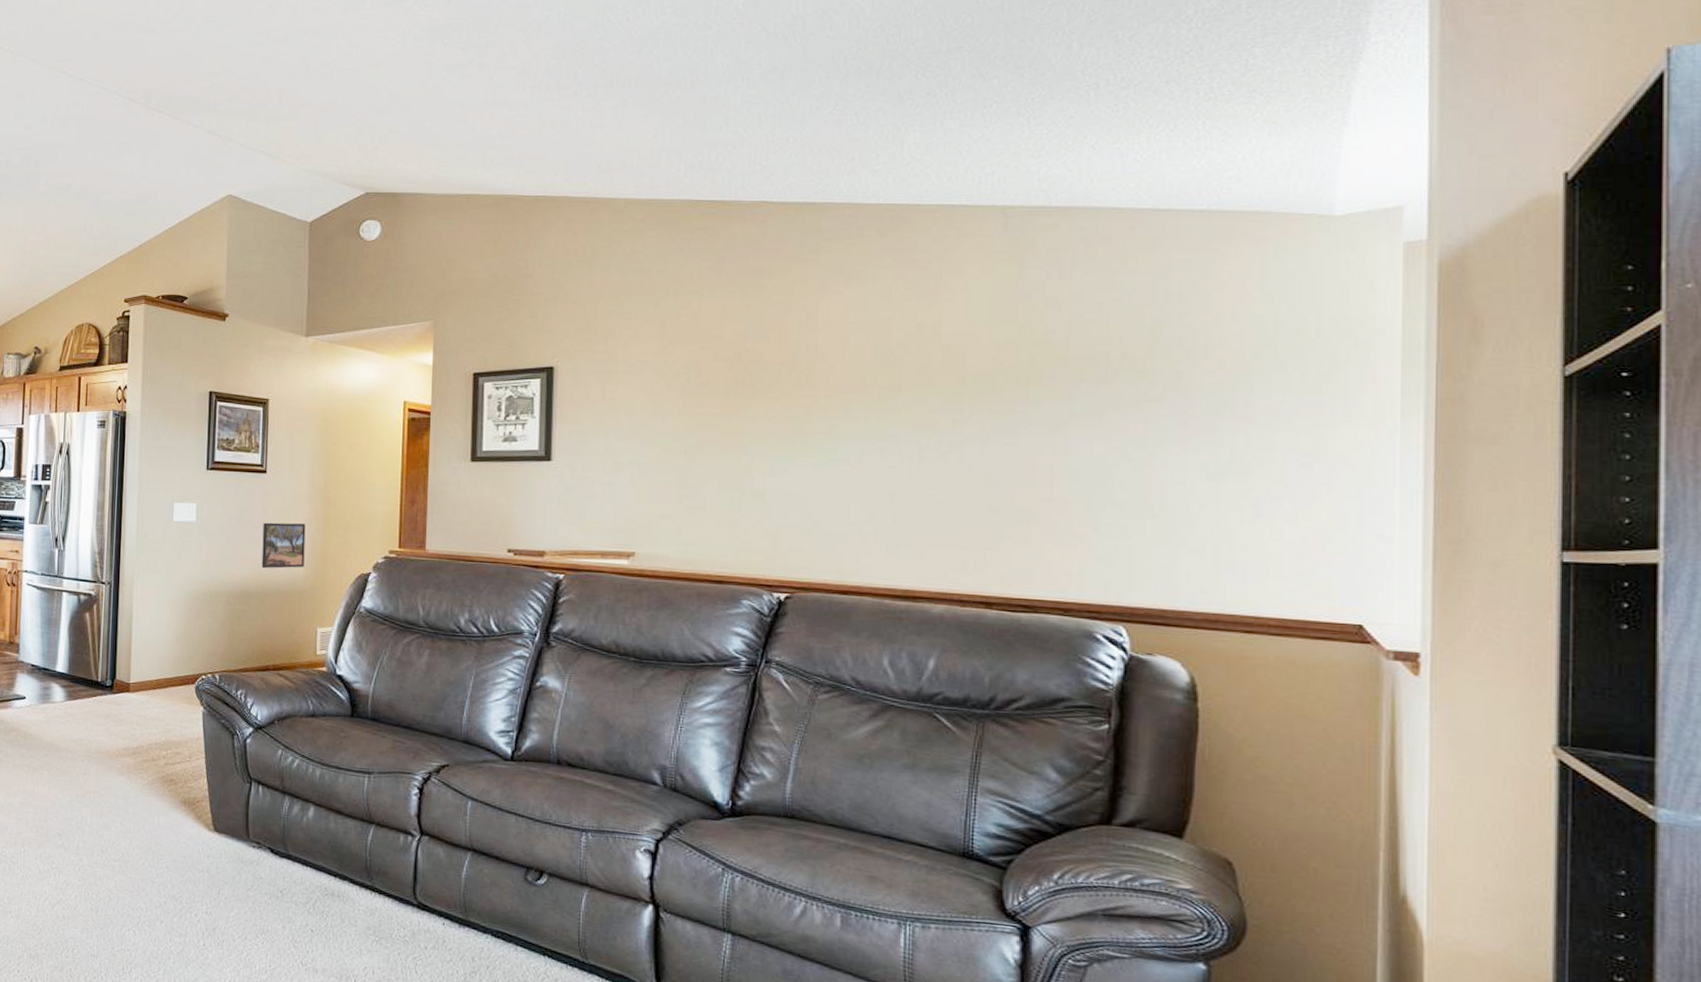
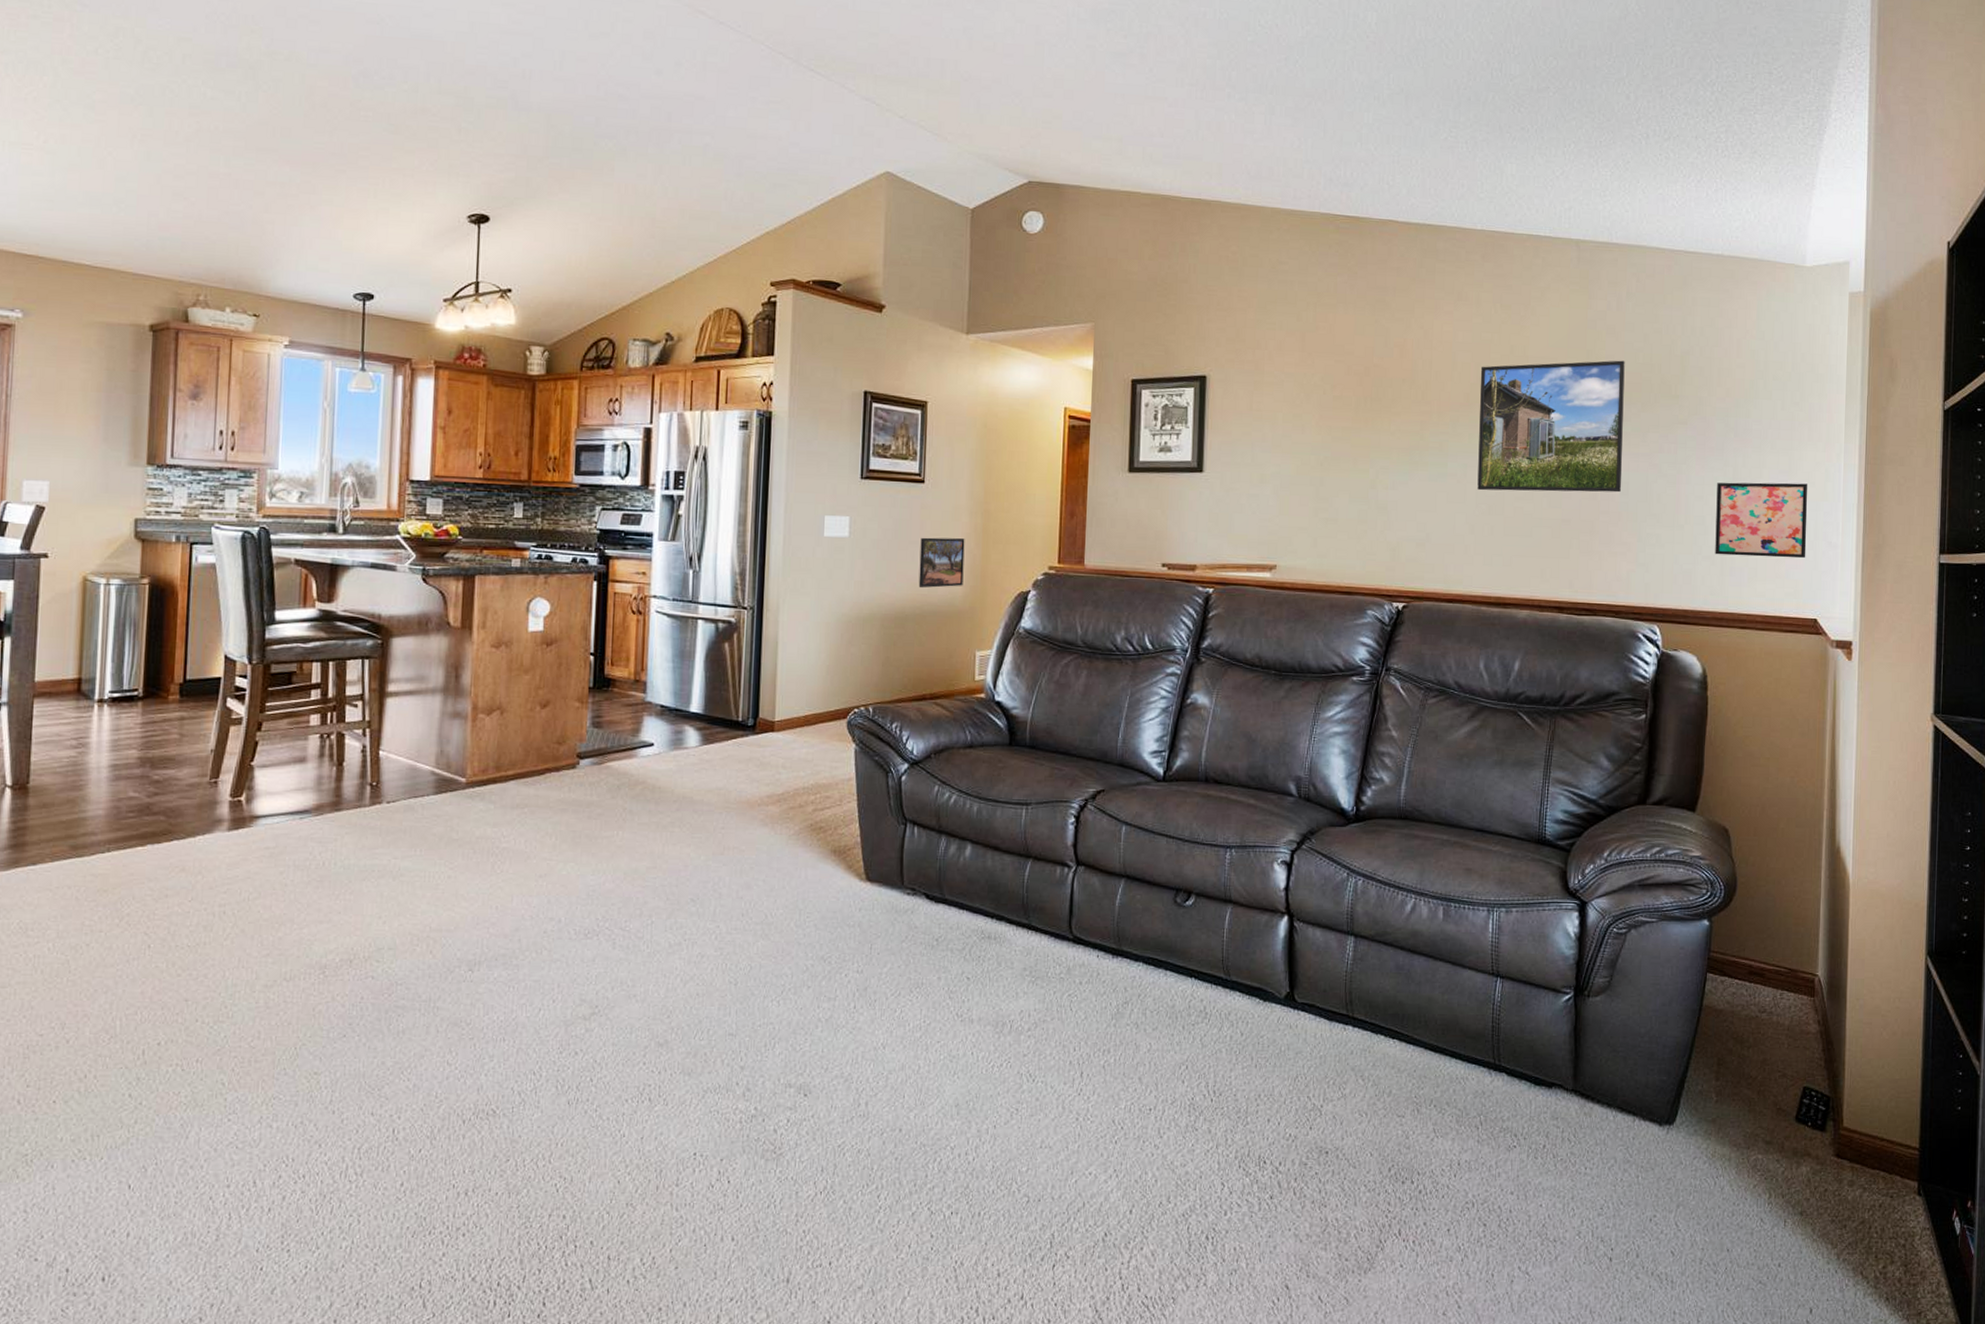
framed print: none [877,333,1071,479] -> present [1477,360,1625,493]
wall art: none [1205,466,1345,554] -> present [1715,482,1808,559]

